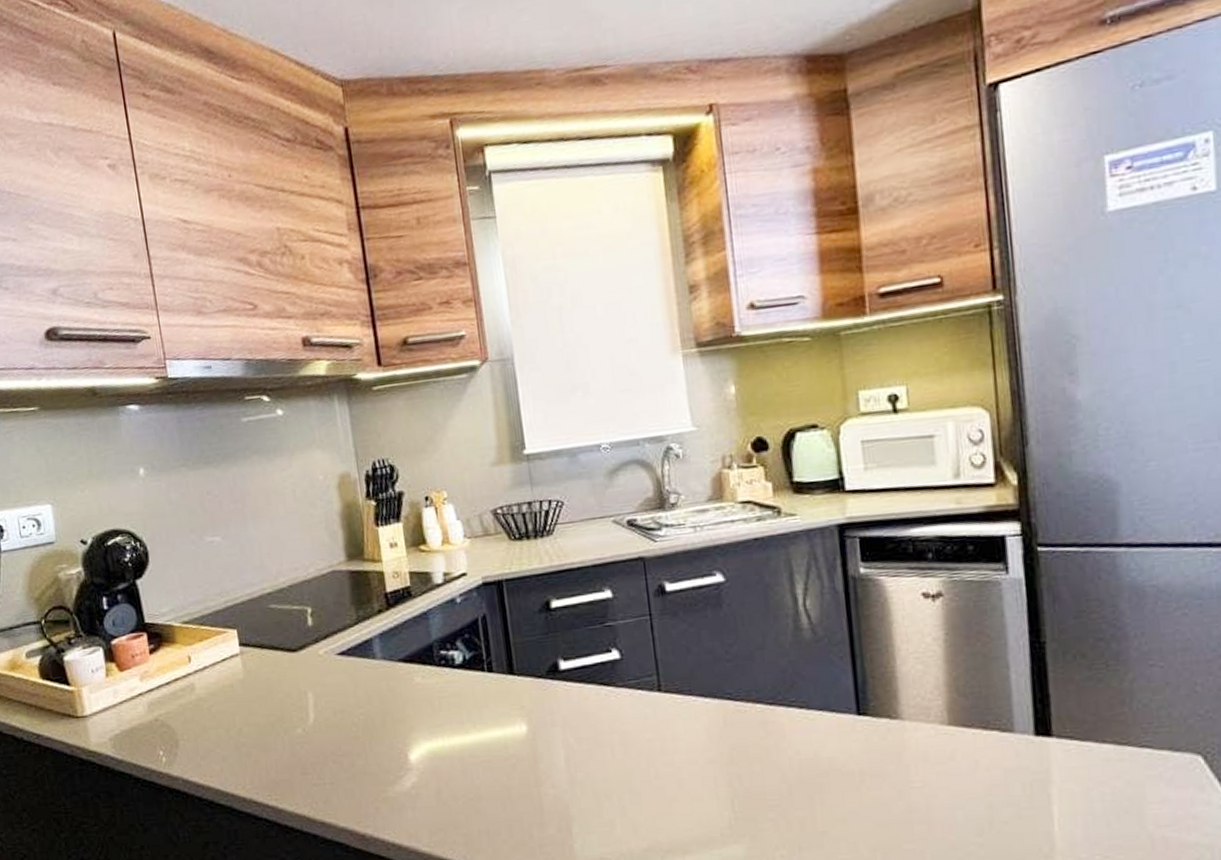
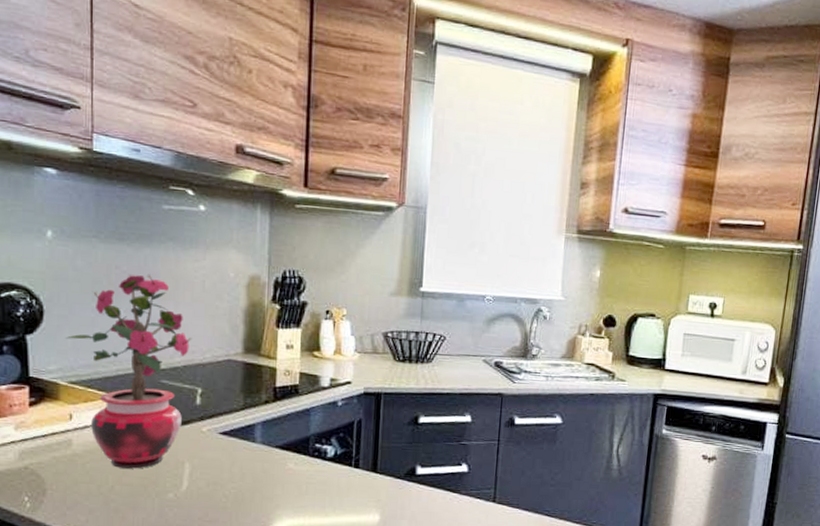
potted plant: none [172,493,298,708] -> present [65,273,192,469]

